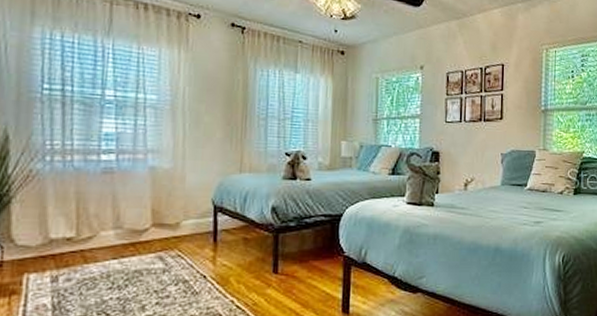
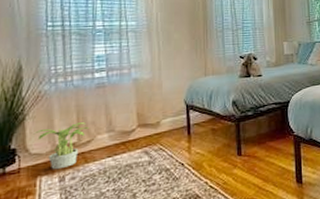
potted plant: none [20,214,91,268] -> present [33,122,89,170]

